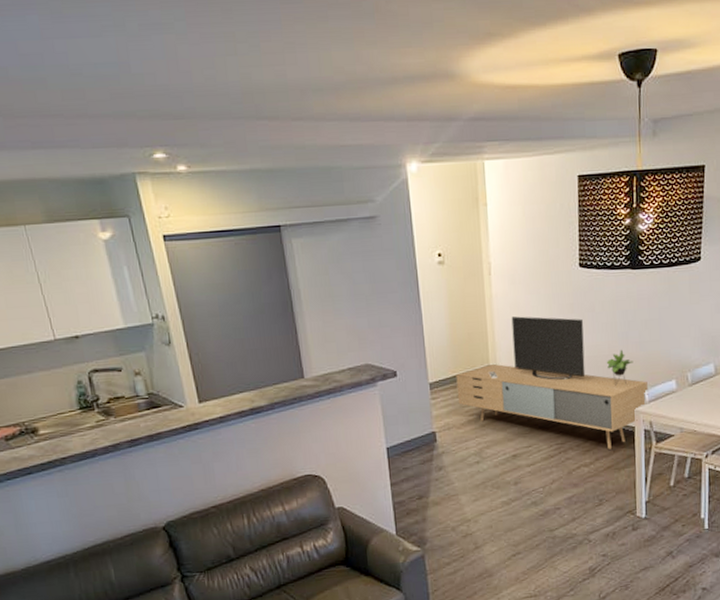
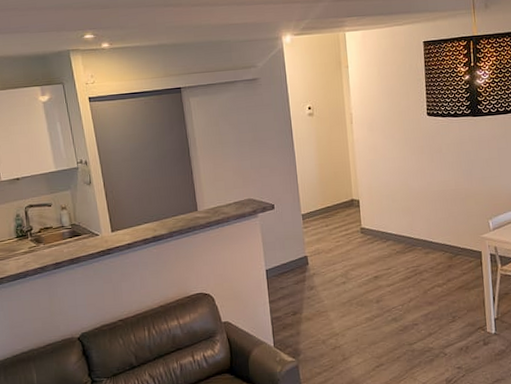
media console: present [456,316,648,450] -> none [324,157,492,272]

